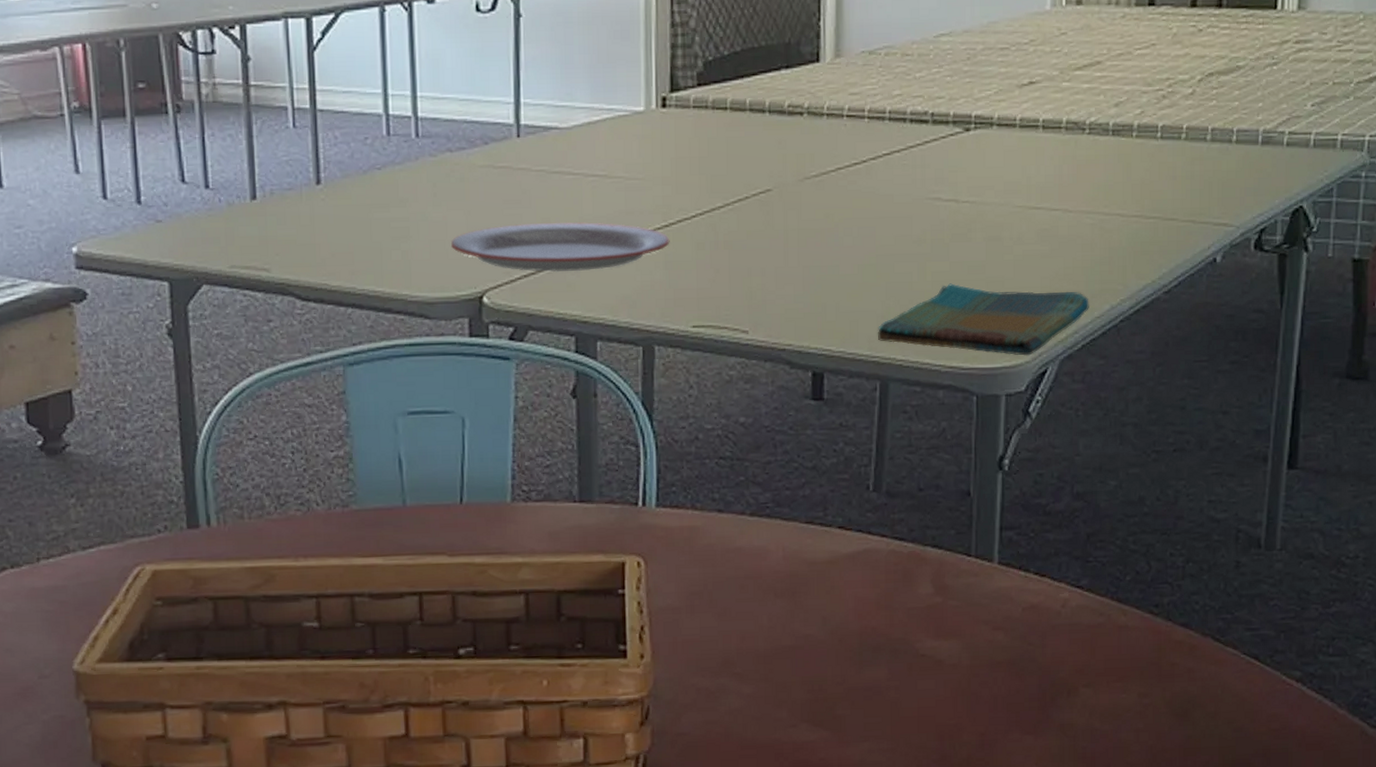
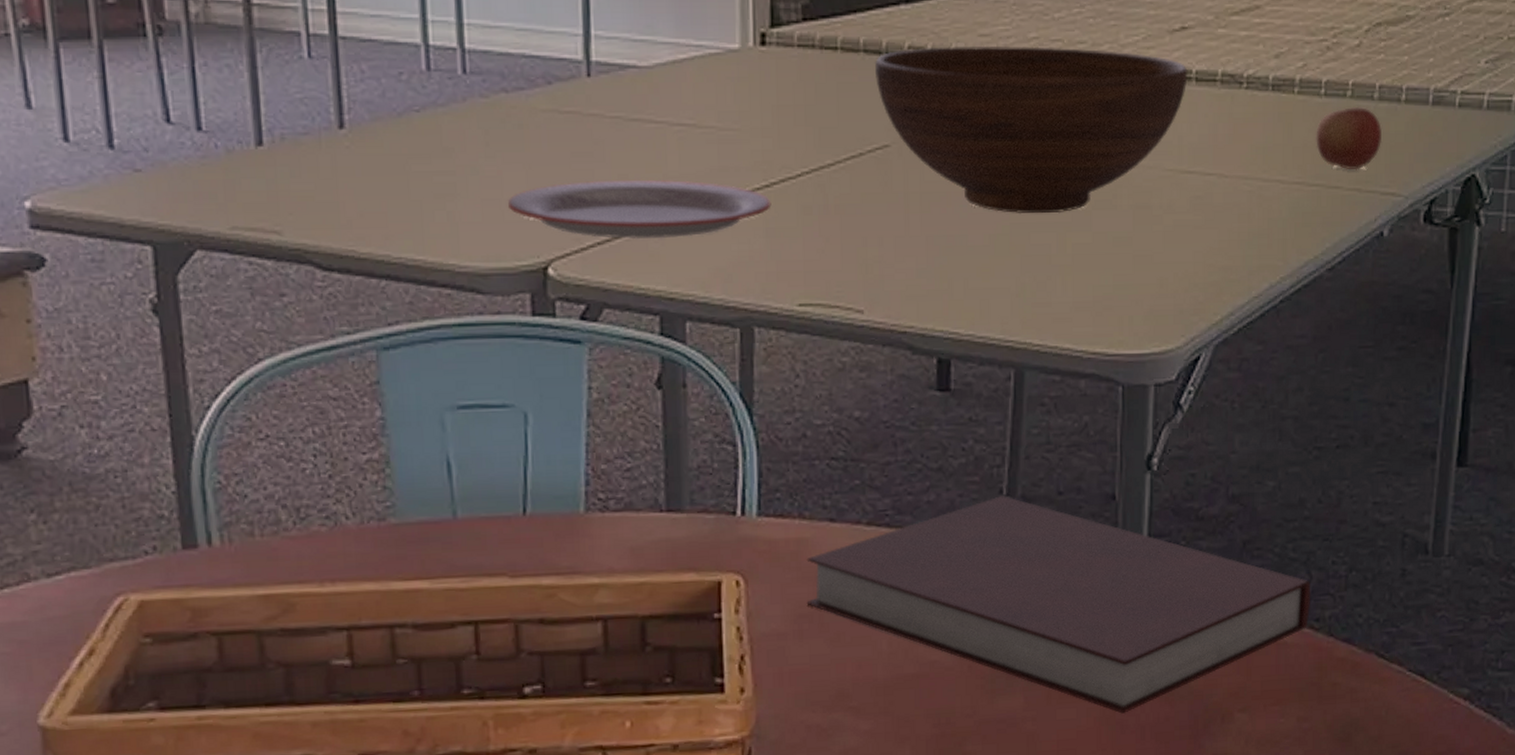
notebook: none [697,491,1151,686] -> present [806,496,1311,714]
fruit bowl: none [758,102,1035,247] -> present [874,45,1188,214]
dish towel: present [878,283,1089,356] -> none [1012,257,1246,340]
apple: none [1153,147,1214,204] -> present [1316,106,1382,170]

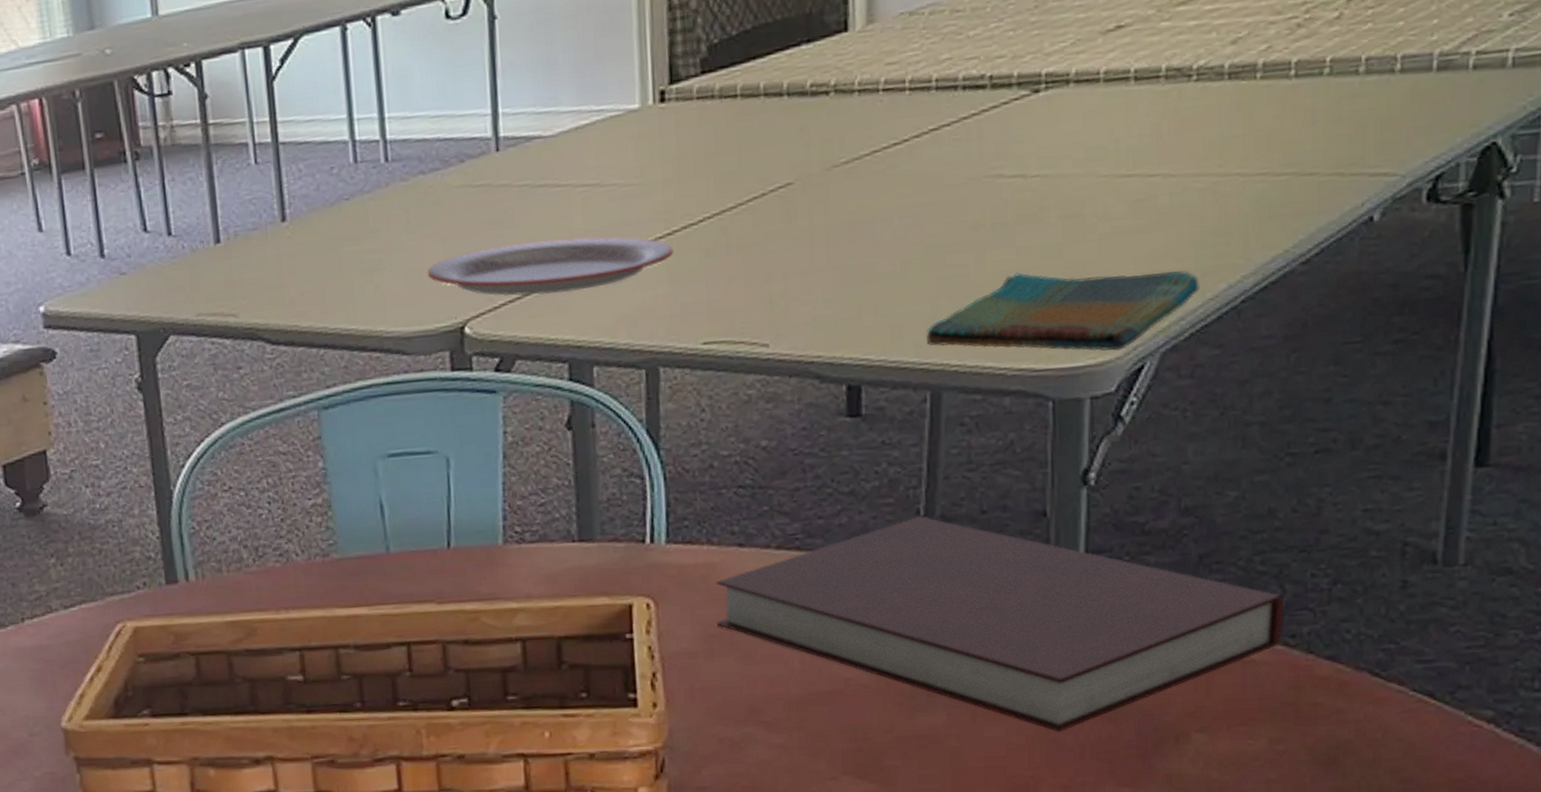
fruit bowl: present [874,45,1188,214] -> none [775,59,1125,237]
dish towel: none [1012,257,1246,340] -> present [927,271,1199,351]
apple: present [1316,106,1382,170] -> none [1284,83,1370,154]

